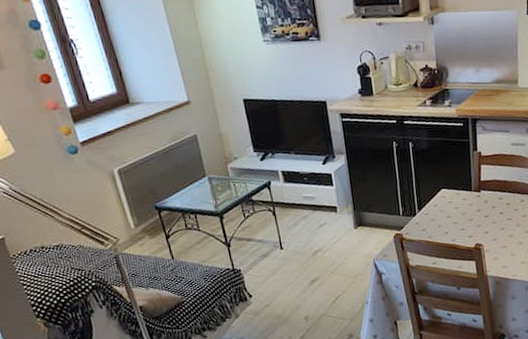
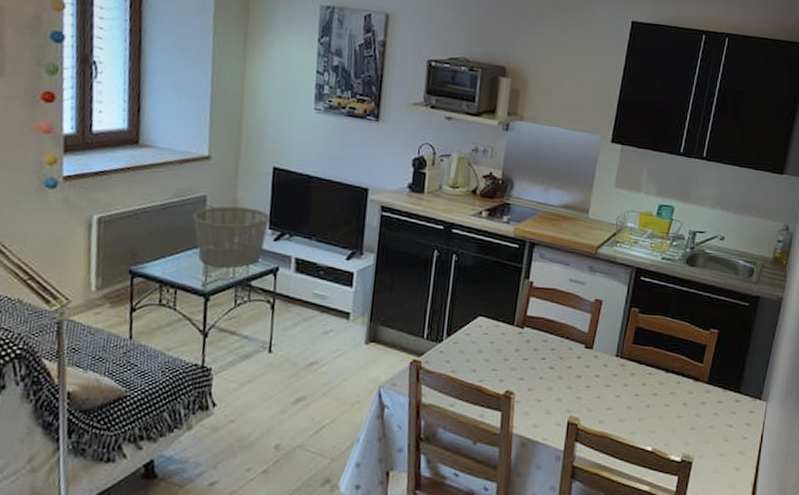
basket: none [190,137,255,191] -> present [192,204,271,268]

